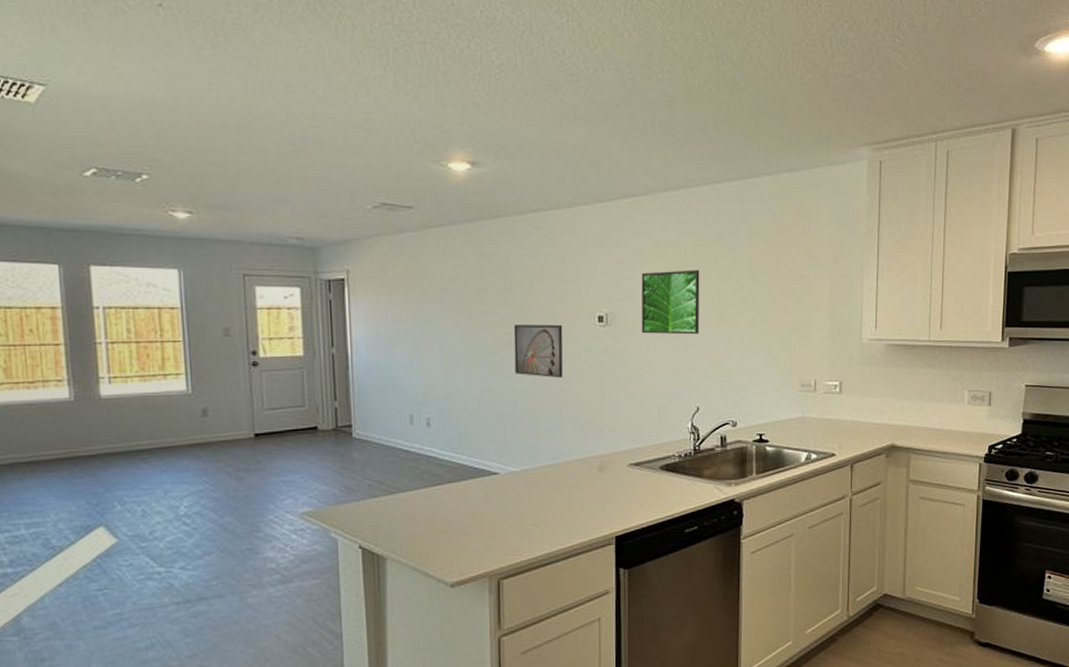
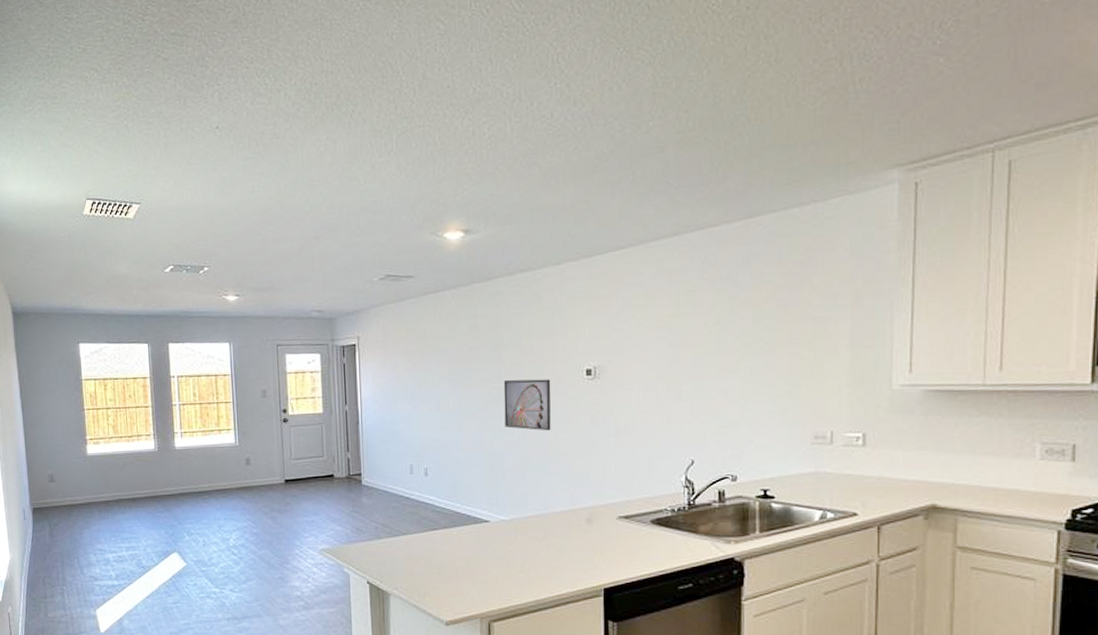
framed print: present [641,269,700,335] -> none [630,318,695,386]

